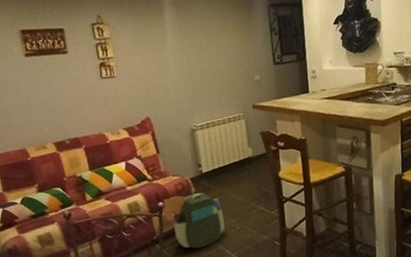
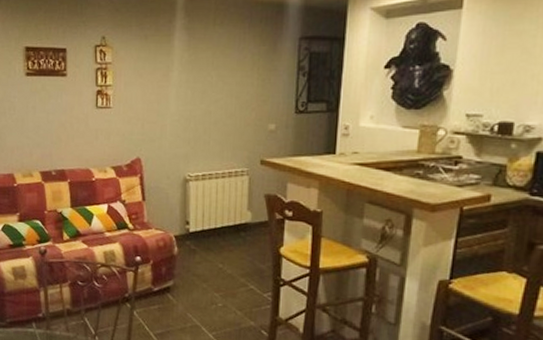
backpack: present [162,193,225,249] -> none [139,252,206,319]

